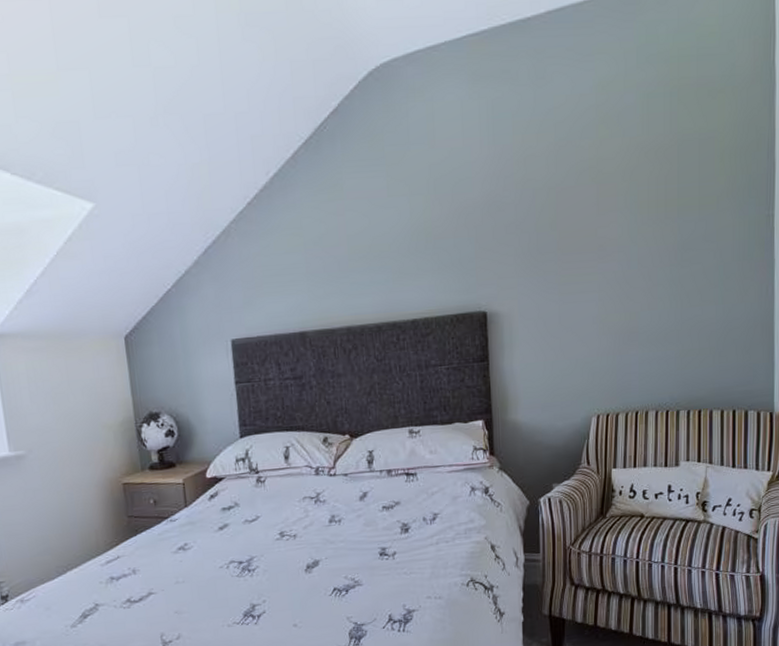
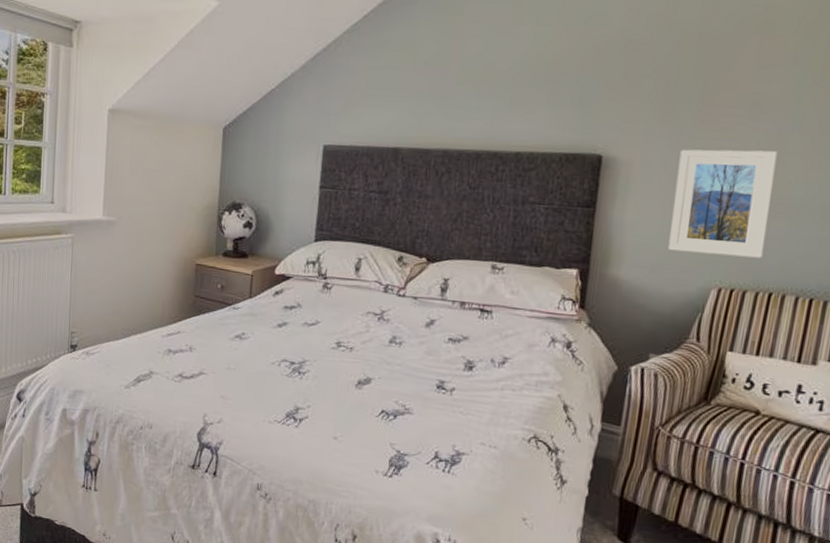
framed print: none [549,287,626,389] -> present [668,149,778,258]

